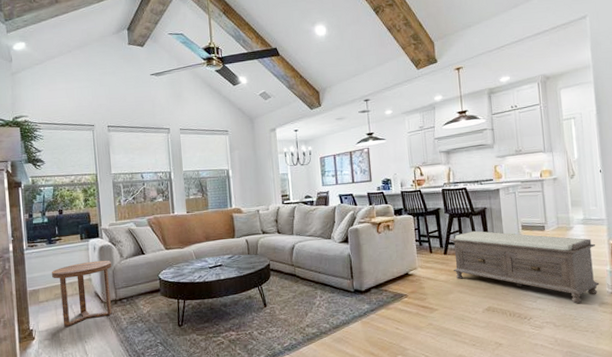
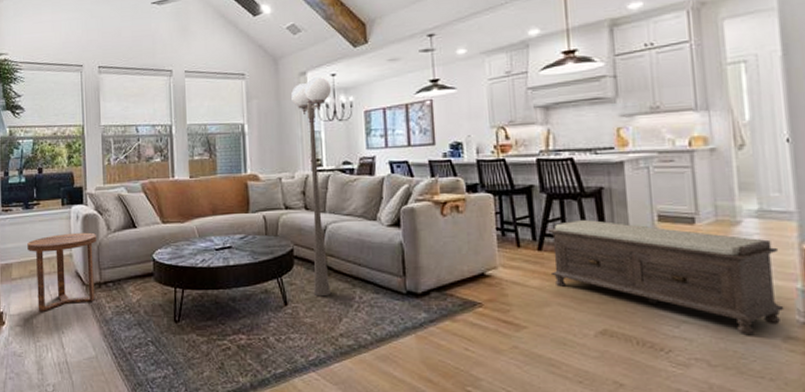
floor lamp: none [264,131,300,299] -> present [291,76,332,297]

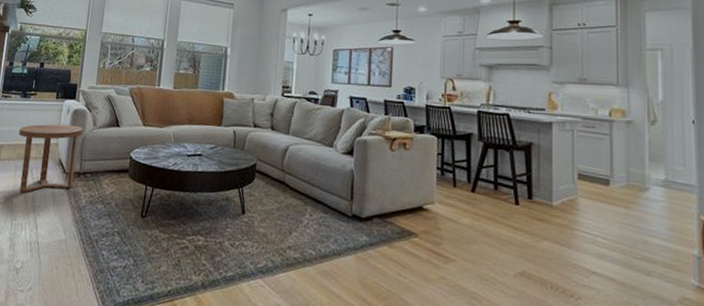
floor lamp: present [291,76,332,297] -> none [269,14,307,211]
bench: present [547,219,784,336] -> none [480,168,682,293]

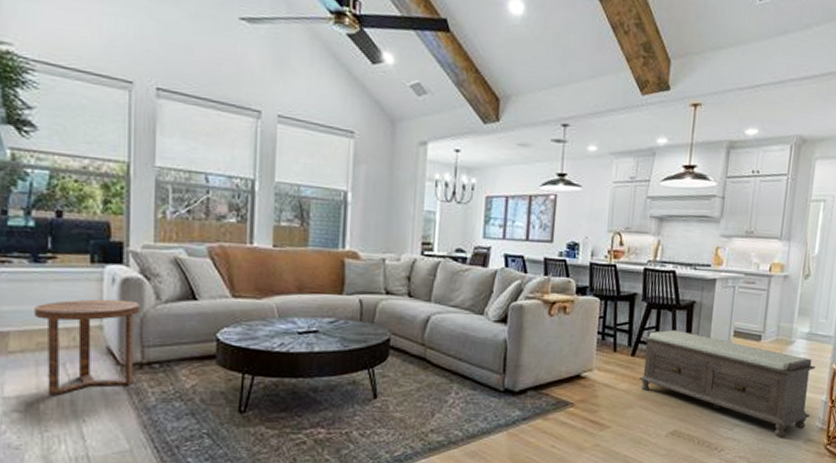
bench: none [480,168,682,293] -> present [638,329,816,438]

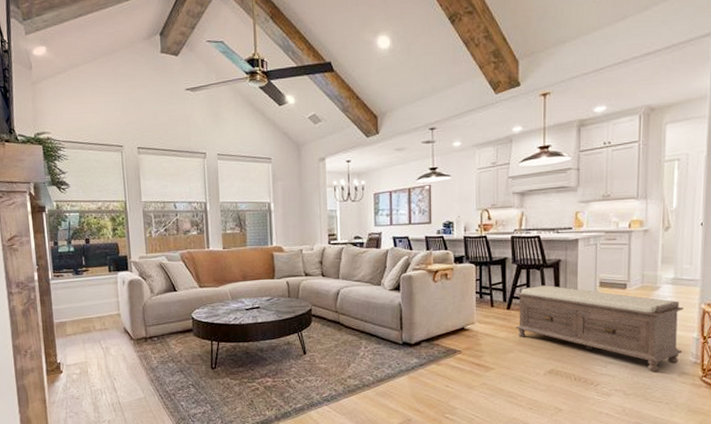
side table: present [35,299,140,395] -> none [79,295,142,362]

